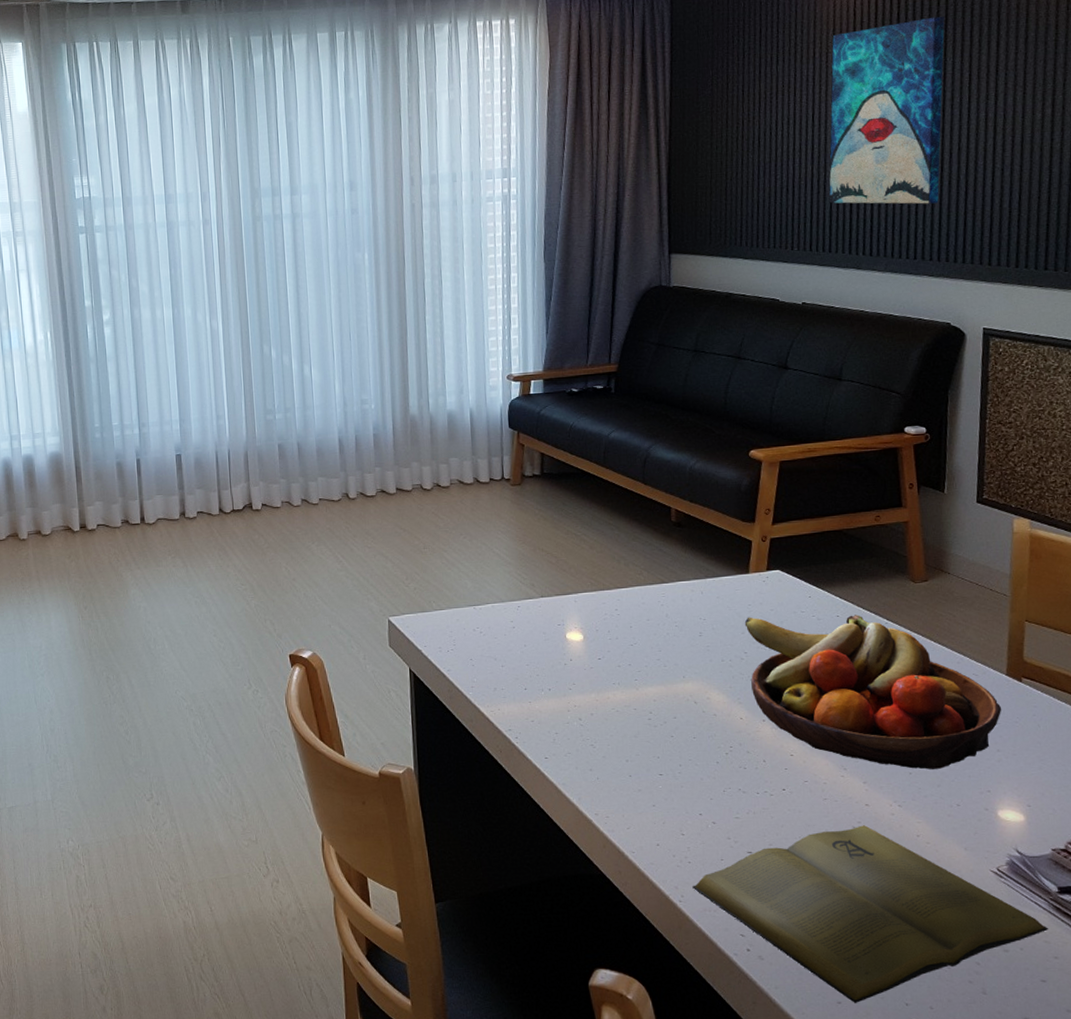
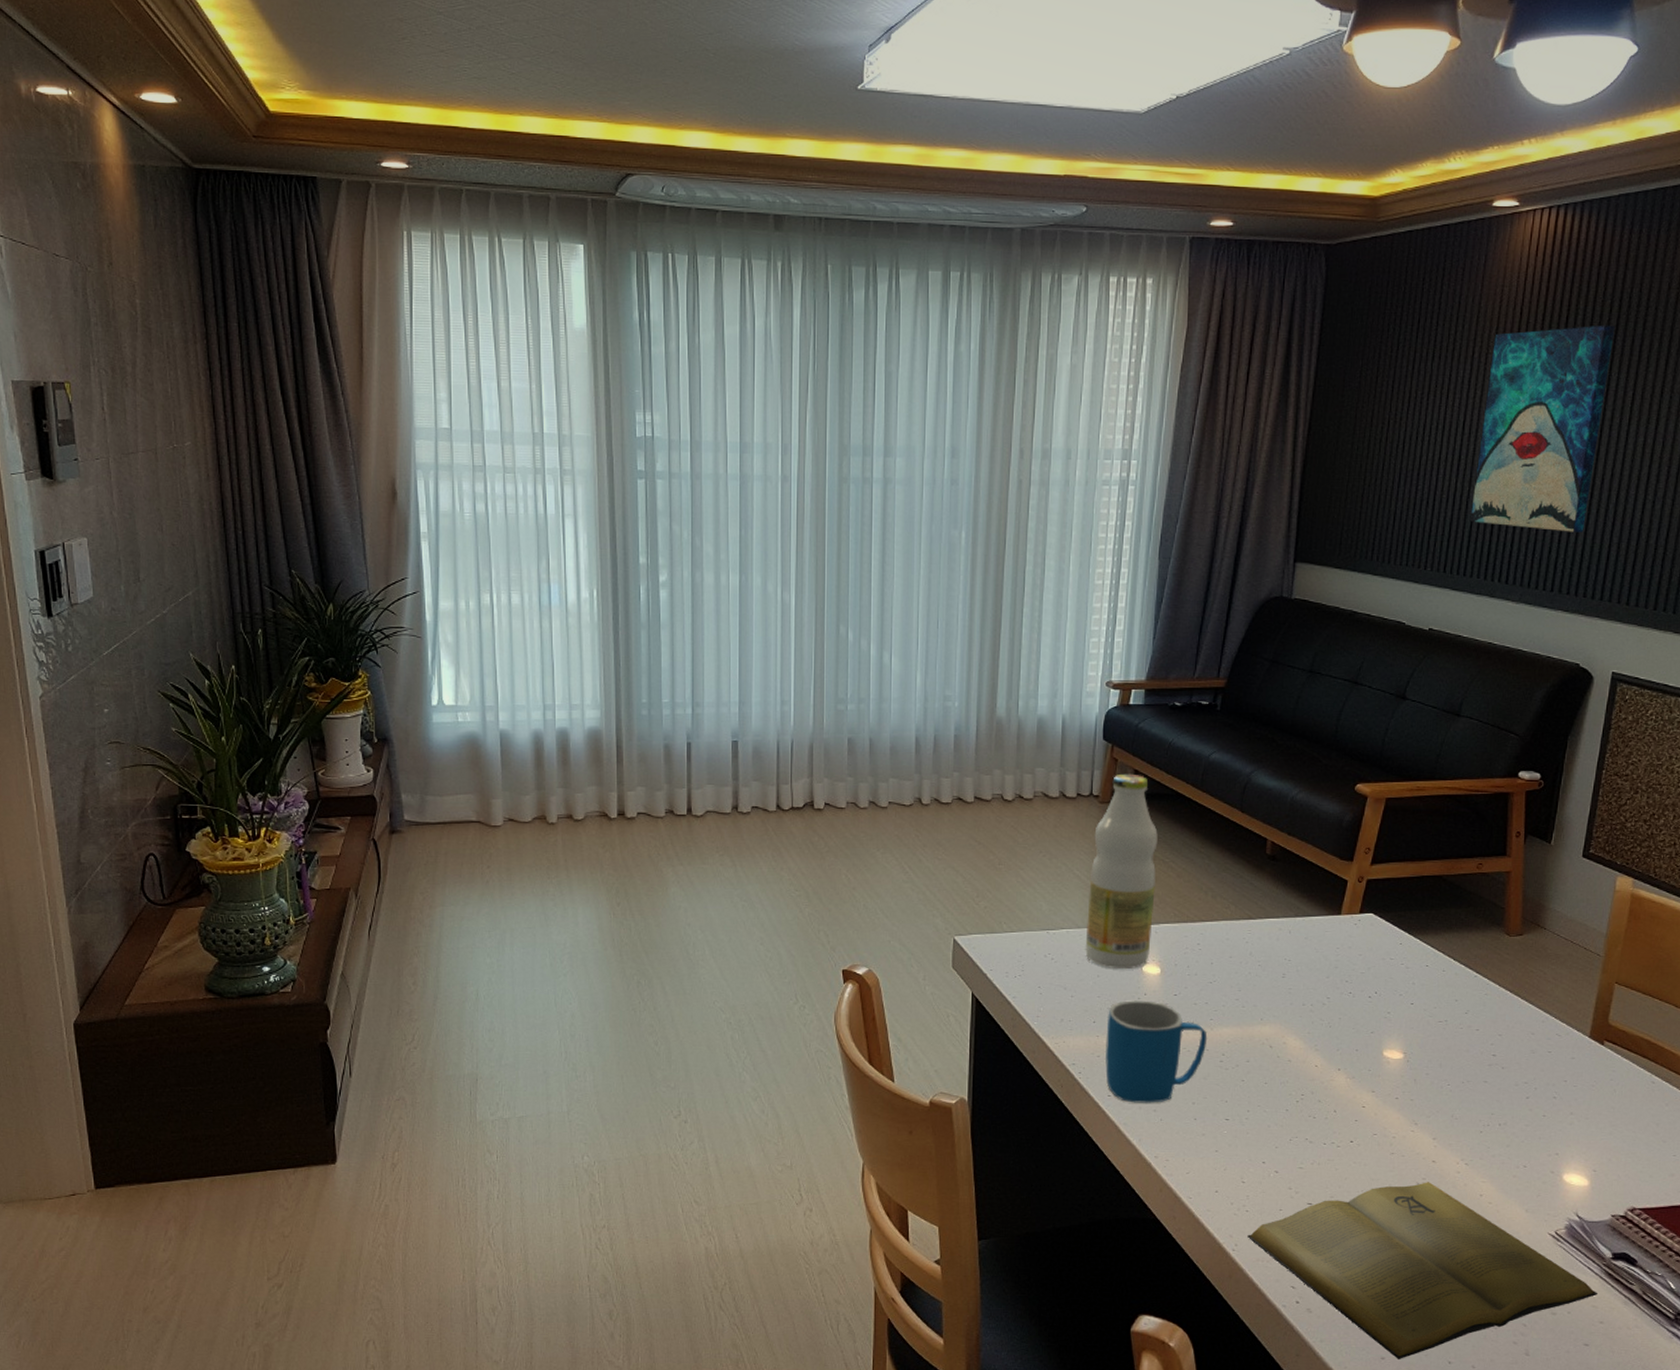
bottle: none [508,456,571,638] -> present [1085,773,1158,970]
mug: none [537,666,634,764] -> present [1105,1000,1208,1103]
fruit bowl: present [744,615,1002,769] -> none [1330,960,1581,1129]

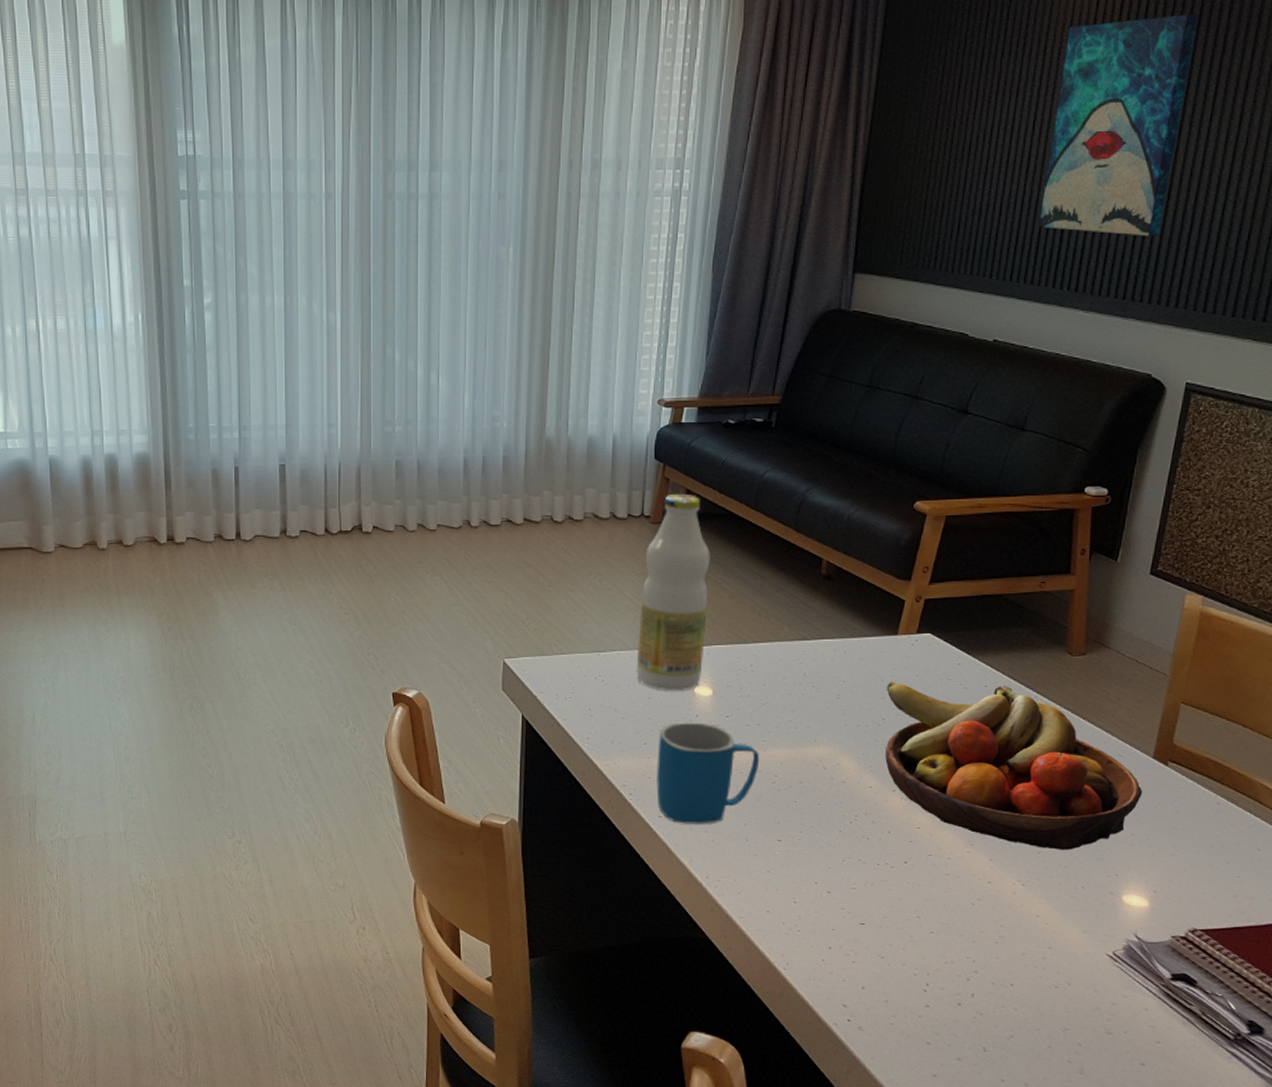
book: present [1247,1182,1599,1359] -> none [799,902,1156,1077]
fruit bowl: none [1330,960,1581,1129] -> present [885,681,1143,850]

